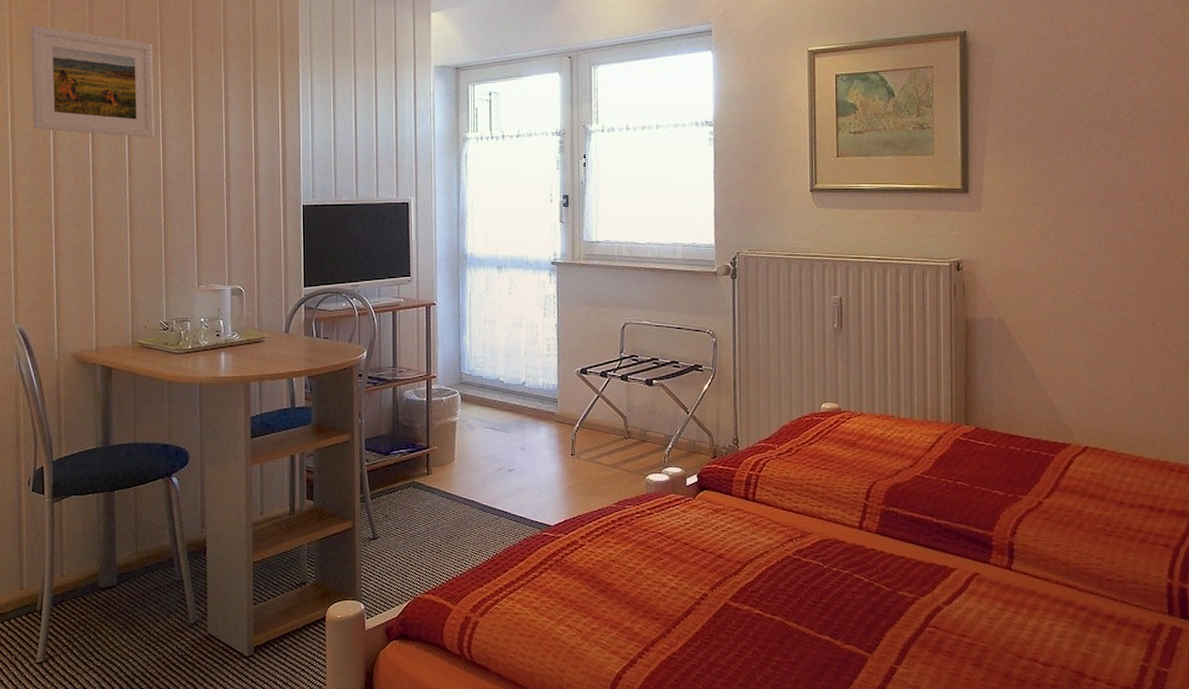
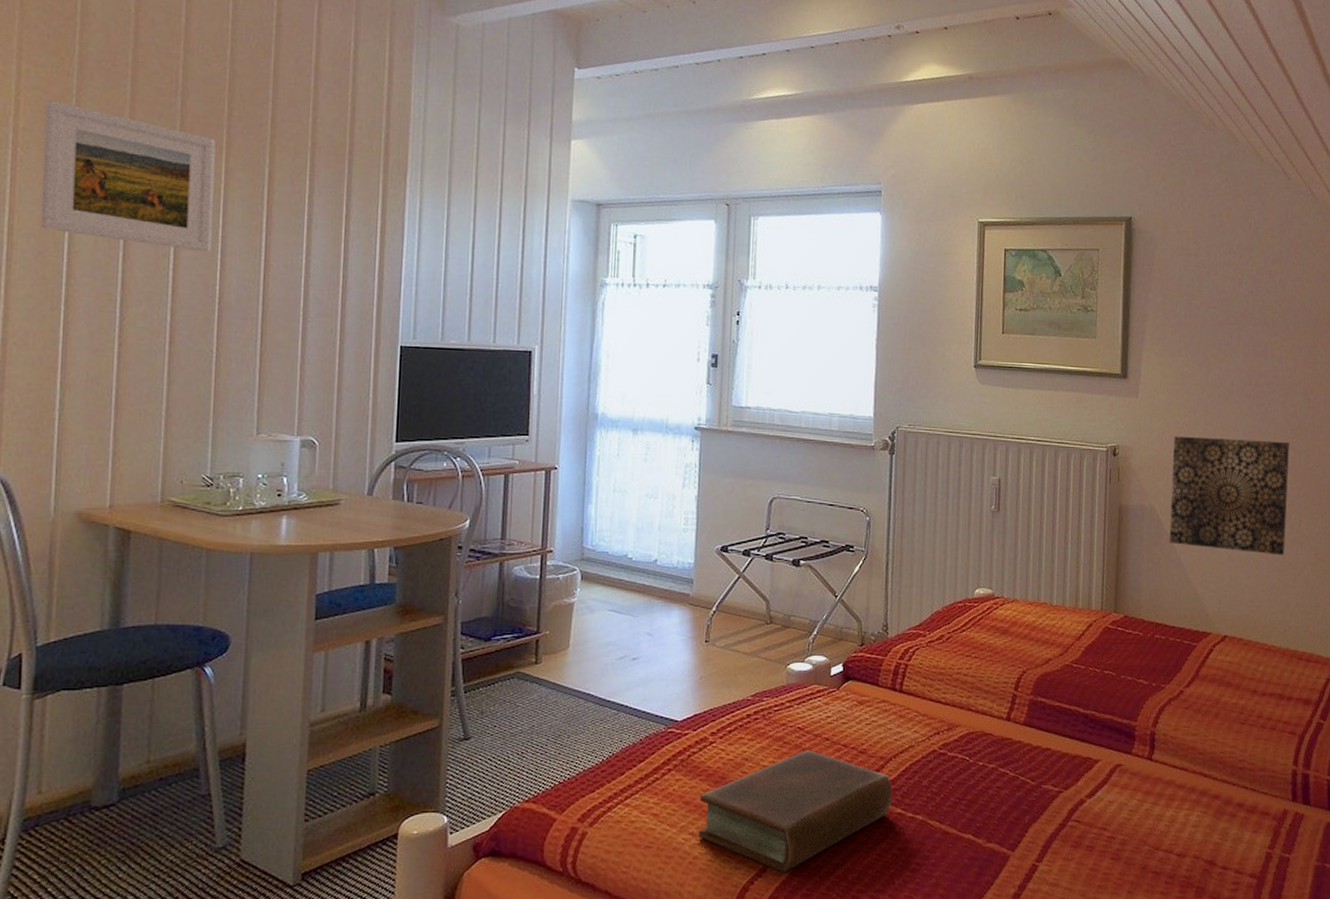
book: none [574,553,751,664] -> present [698,750,893,873]
wall art: none [1020,247,1151,365] -> present [1169,436,1289,556]

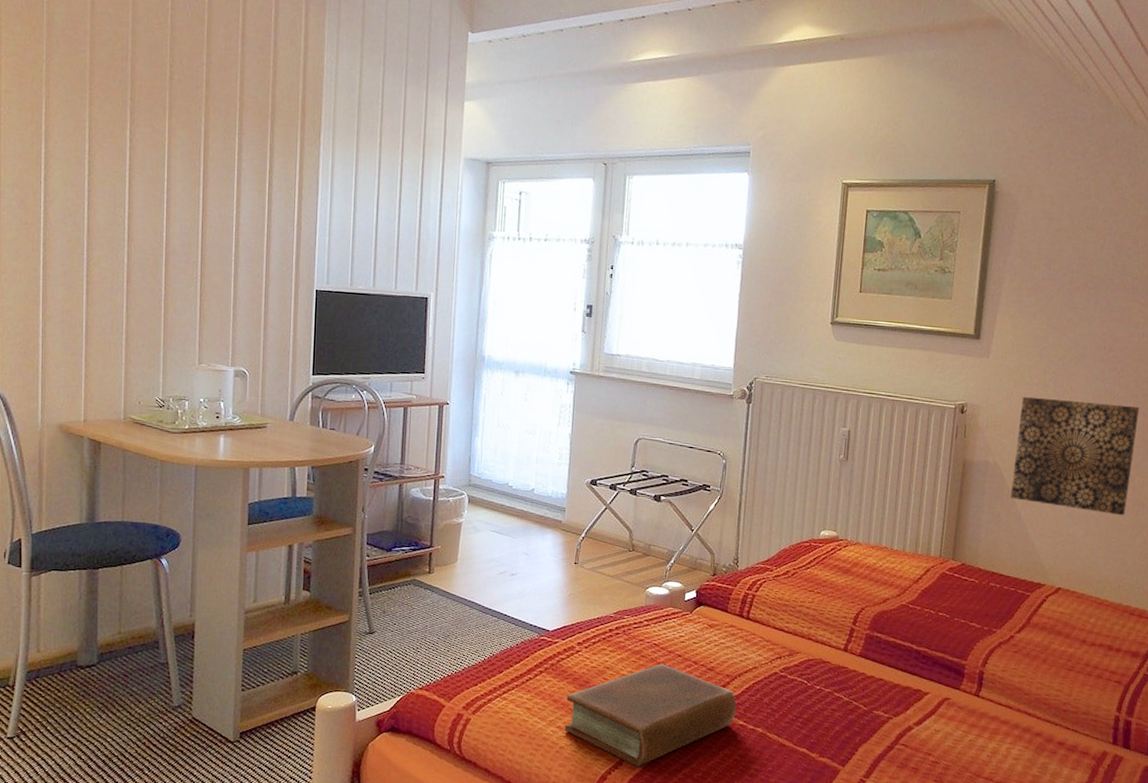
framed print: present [40,100,216,253] -> none [21,65,160,203]

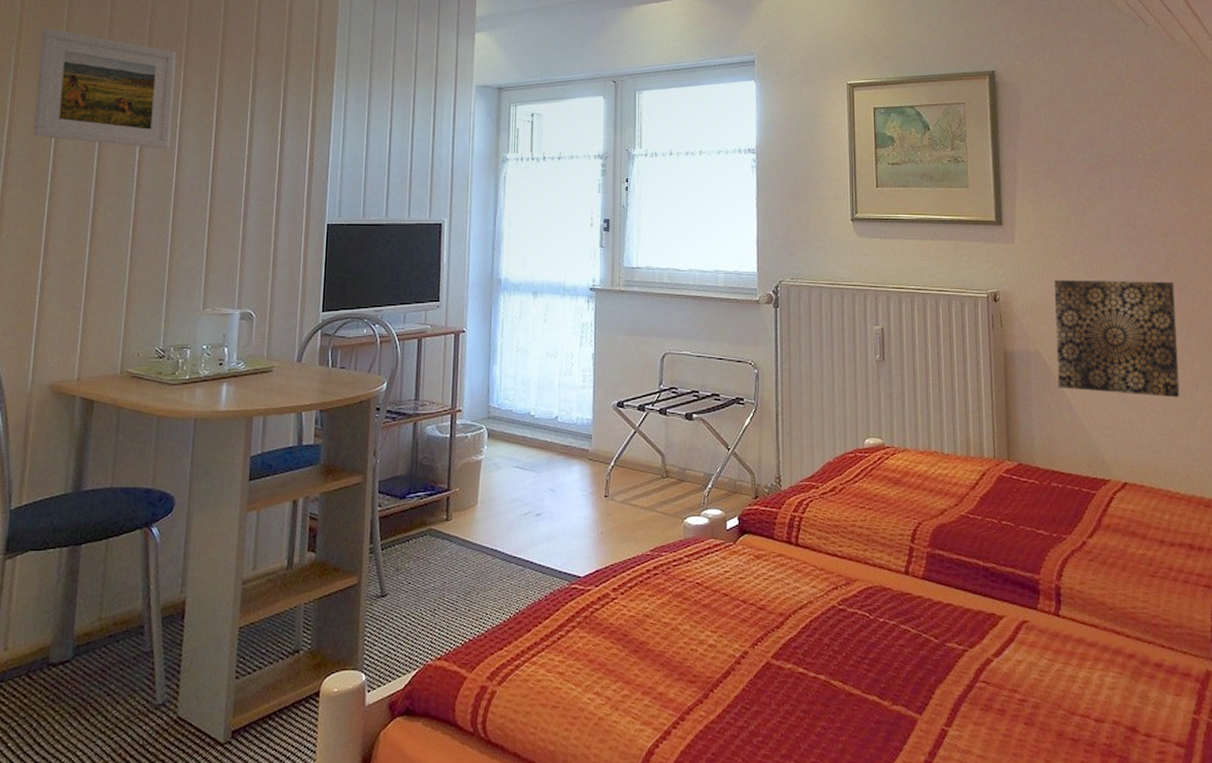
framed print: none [21,65,160,203] -> present [33,28,177,149]
book: present [564,663,737,767] -> none [603,606,794,736]

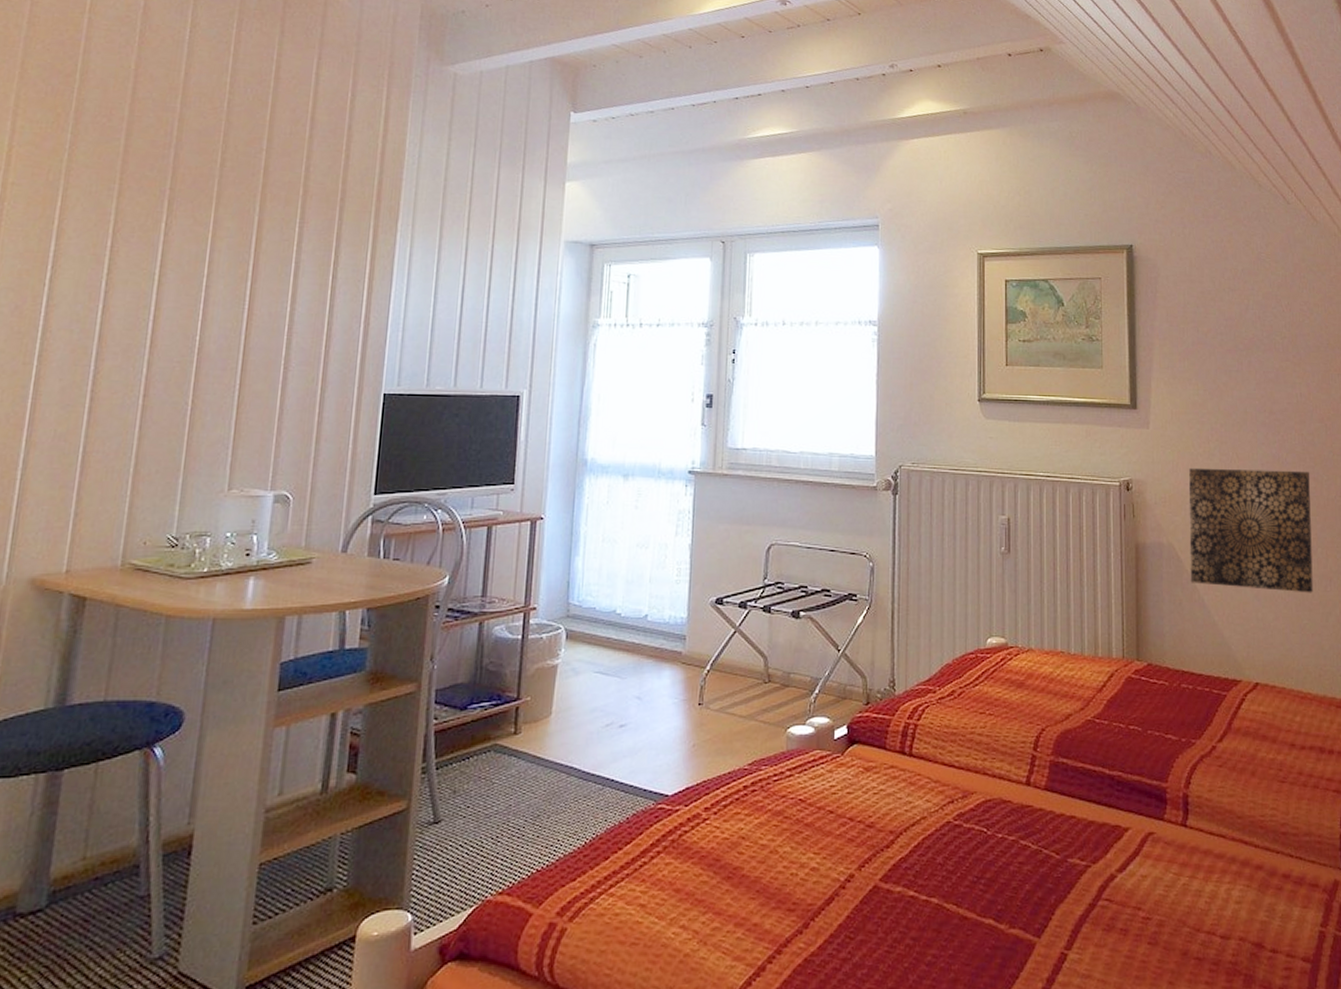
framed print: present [33,28,177,149] -> none [21,155,206,303]

